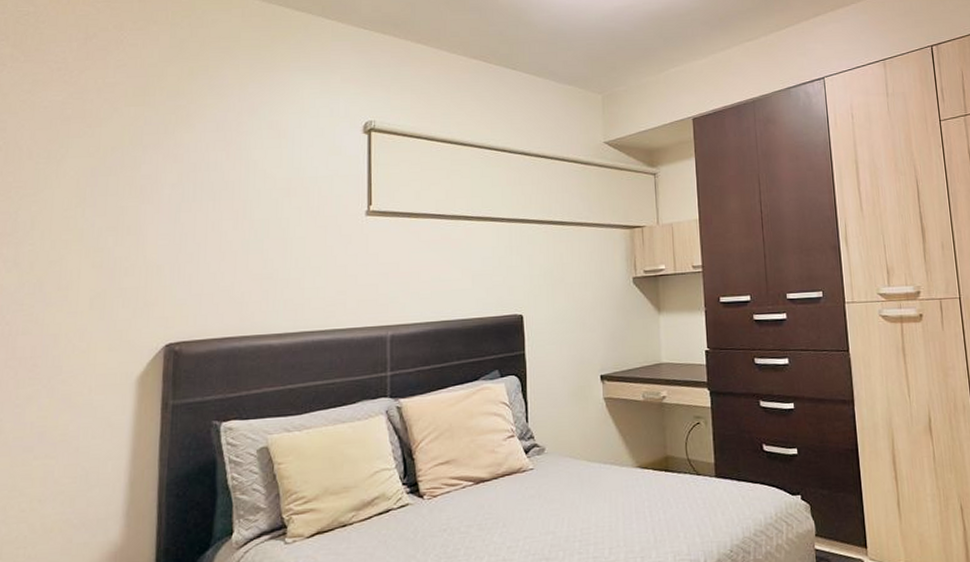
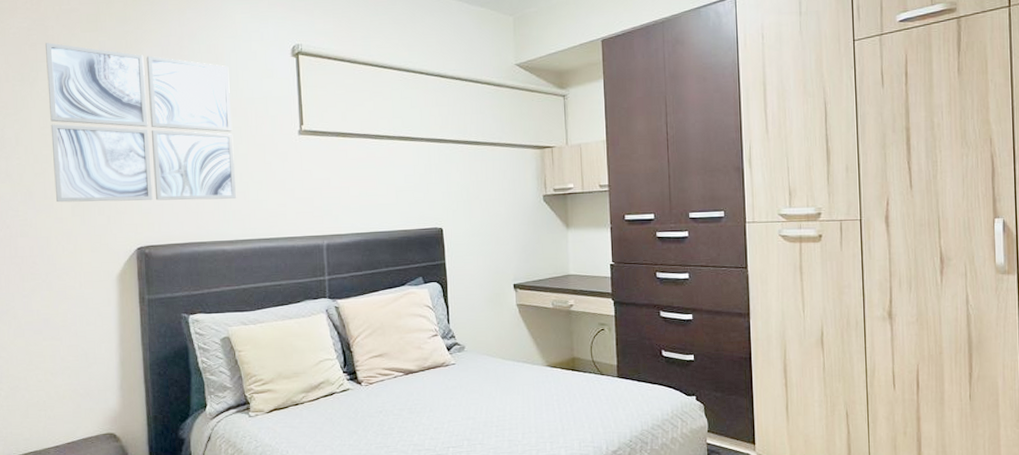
wall art: none [71,117,292,294] -> present [45,42,236,203]

